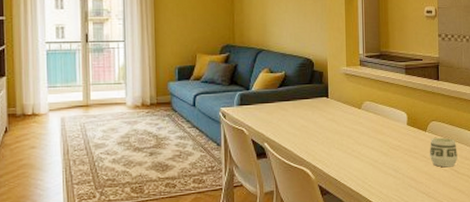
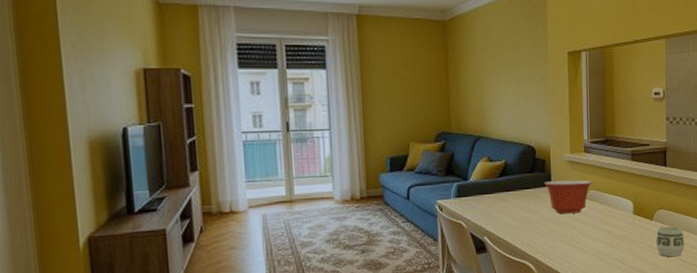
mixing bowl: none [322,91,367,124] -> present [544,180,592,214]

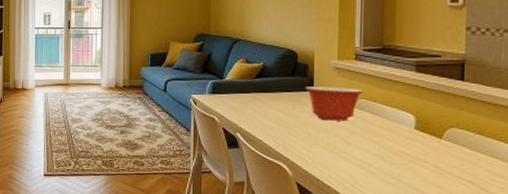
cup: present [655,226,684,257] -> none [444,147,487,184]

